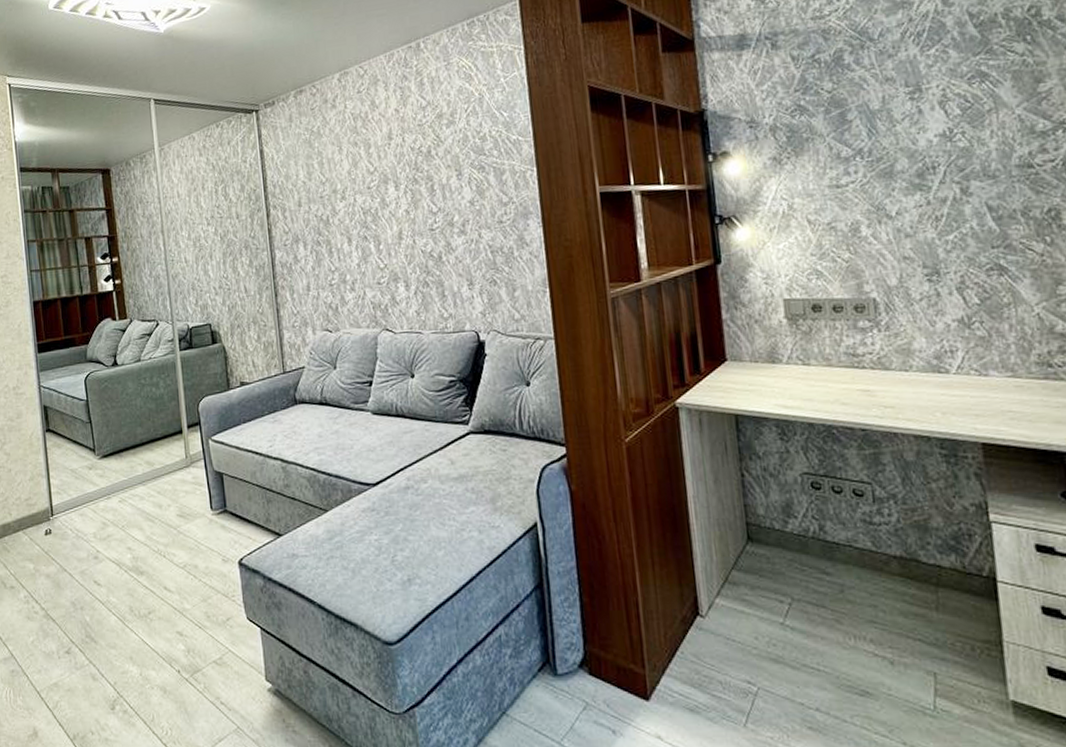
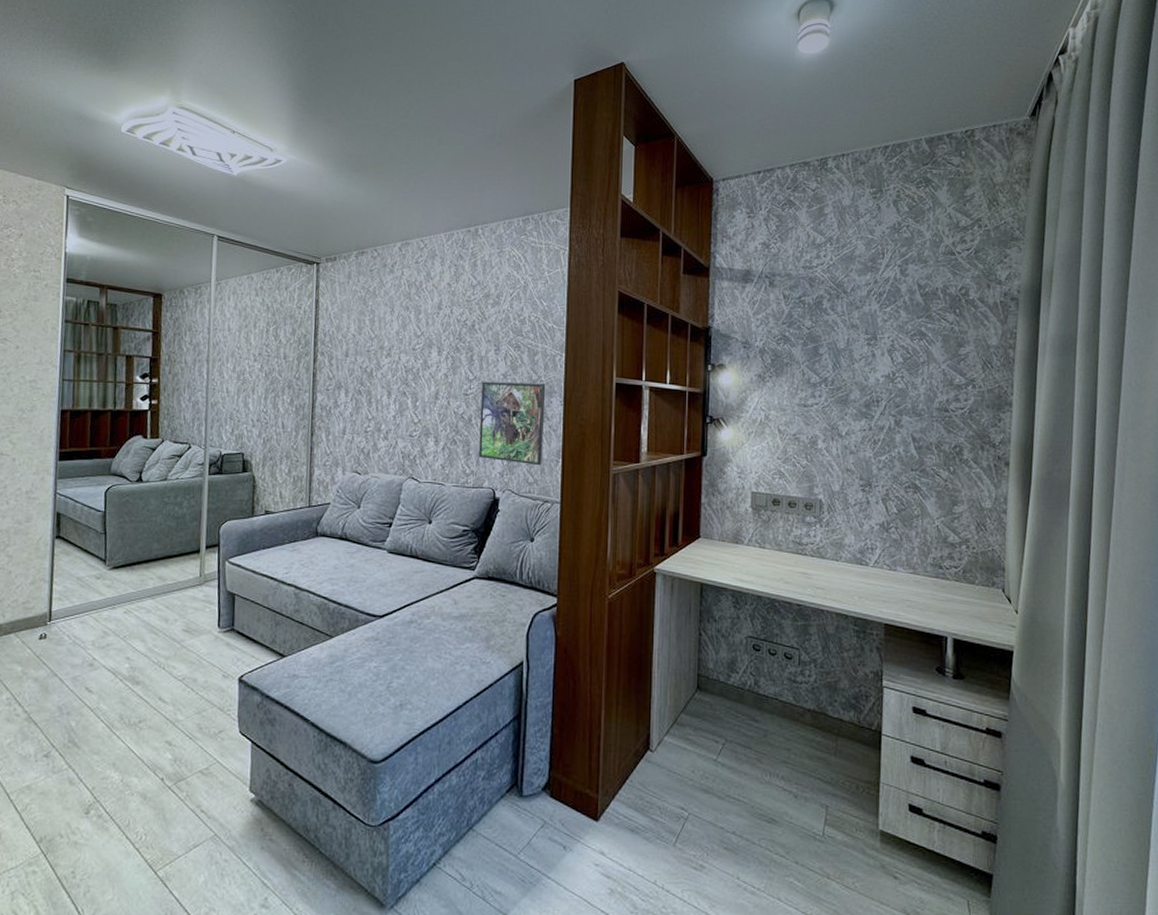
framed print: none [447,205,527,300] -> present [478,381,546,466]

